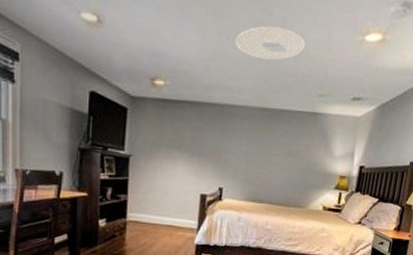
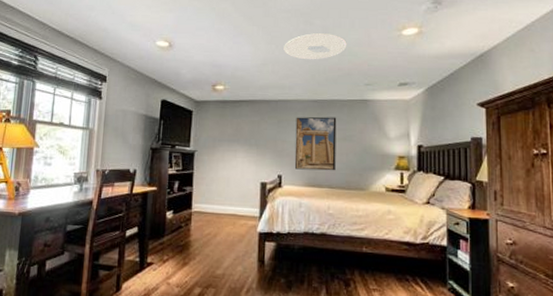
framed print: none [236,125,285,187] -> present [294,116,337,171]

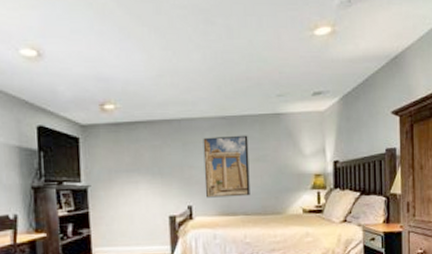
ceiling light: present [283,33,347,60] -> none [182,35,255,68]

